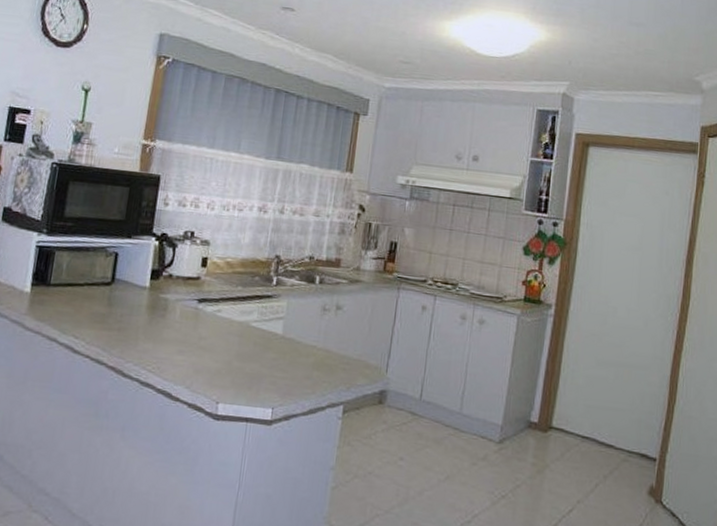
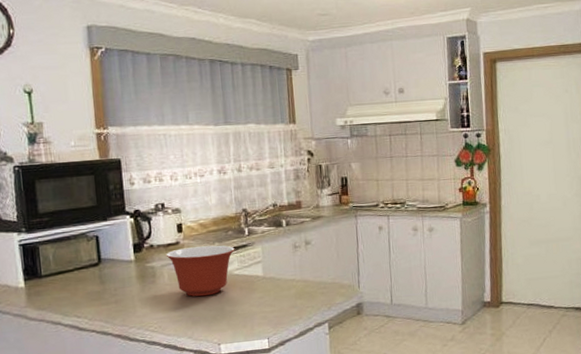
mixing bowl: none [183,285,258,345] -> present [166,245,235,297]

